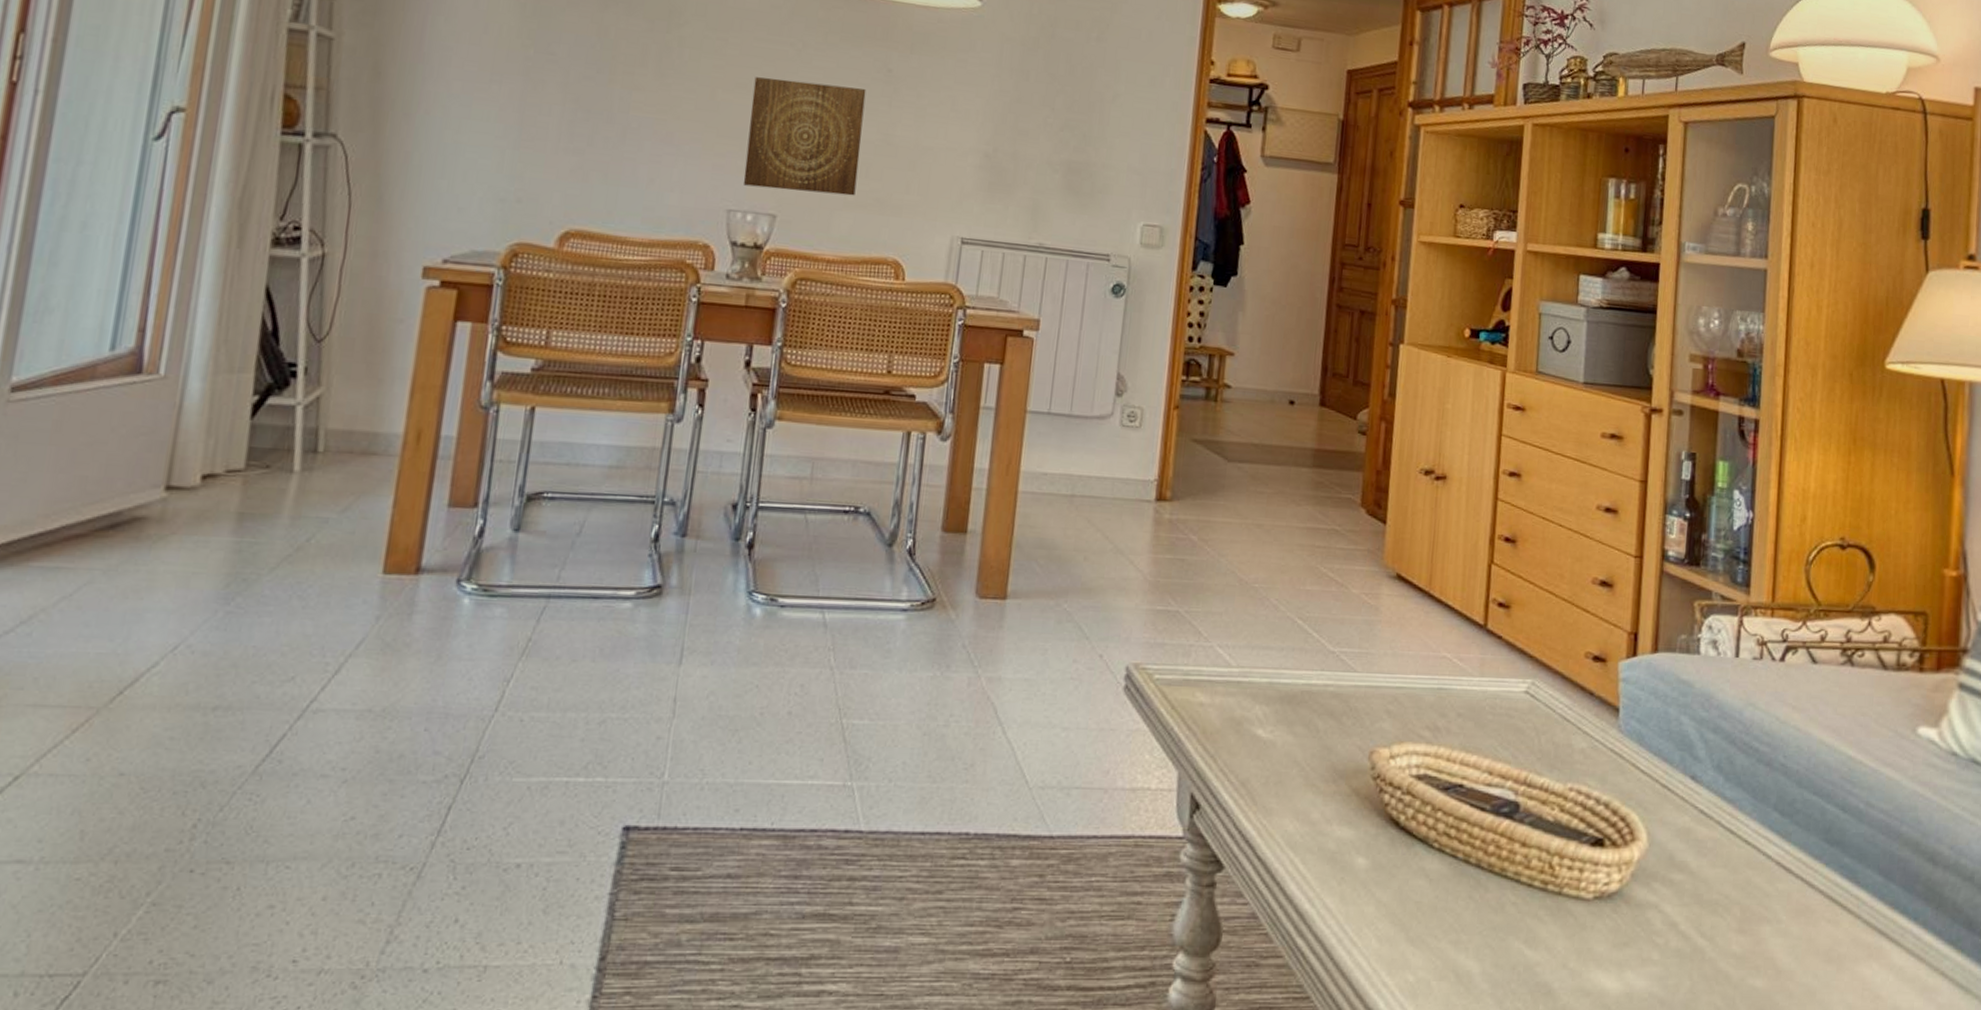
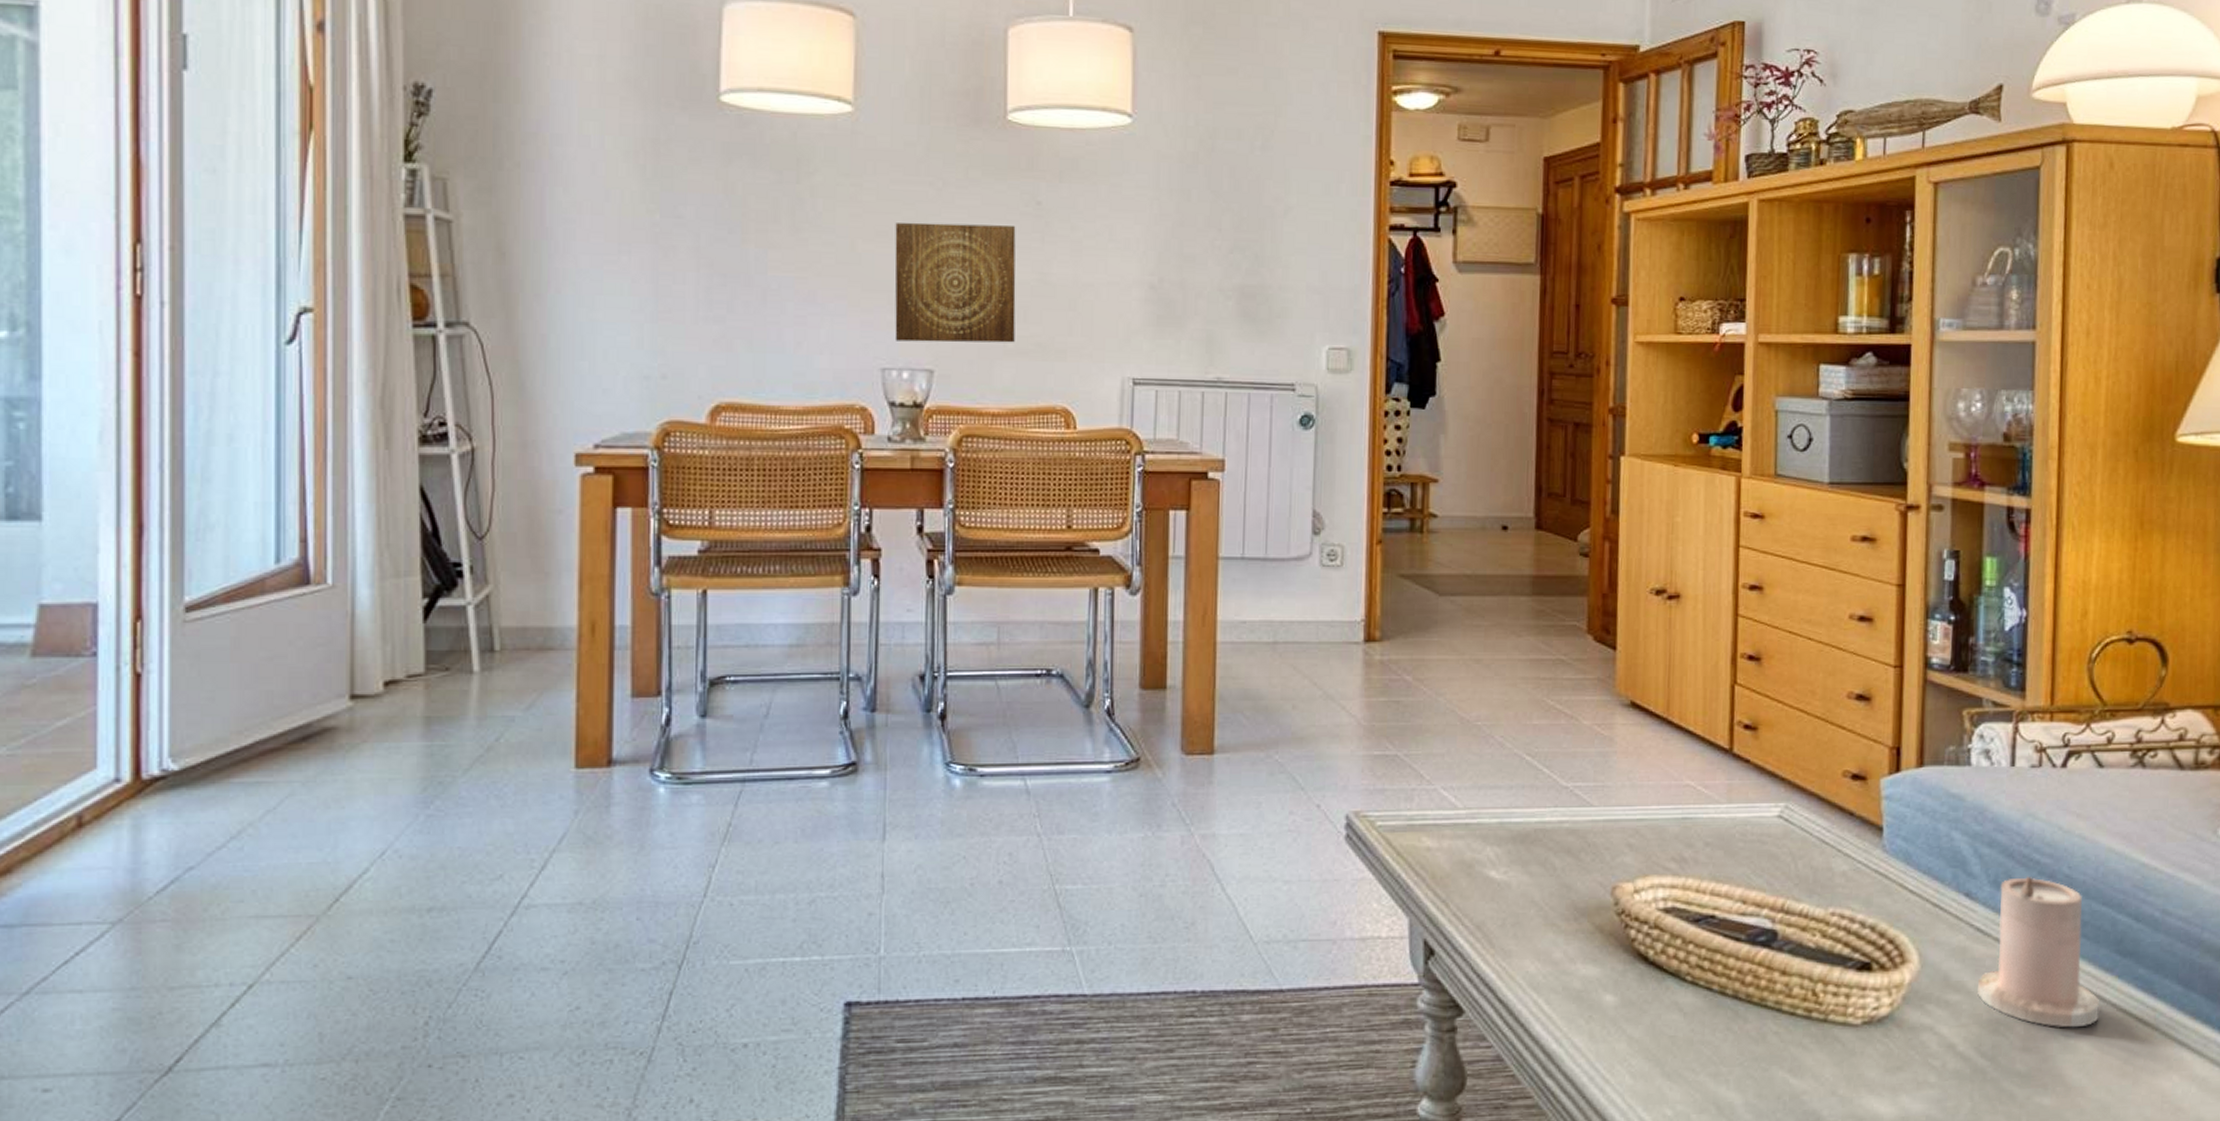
candle: none [1699,762,1809,912] -> present [1978,876,2100,1028]

